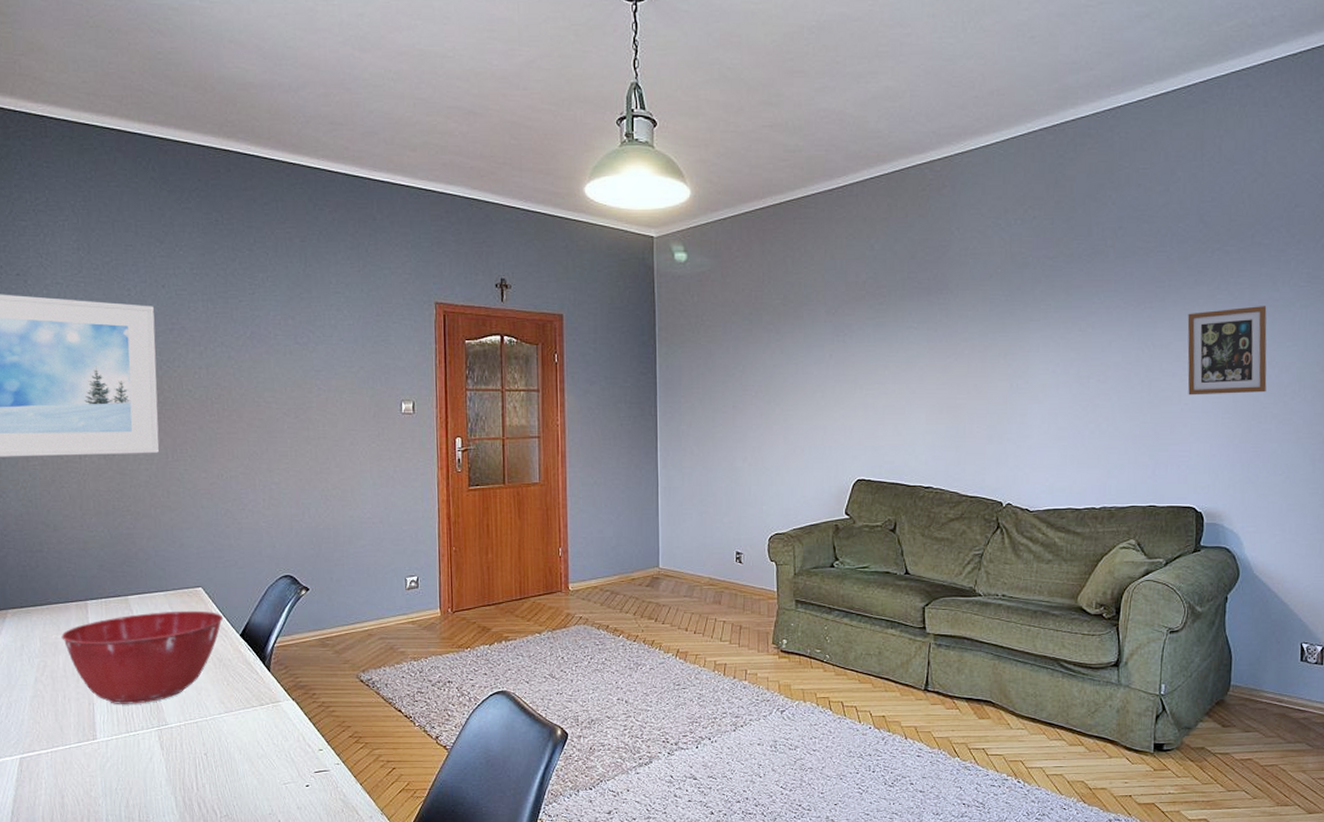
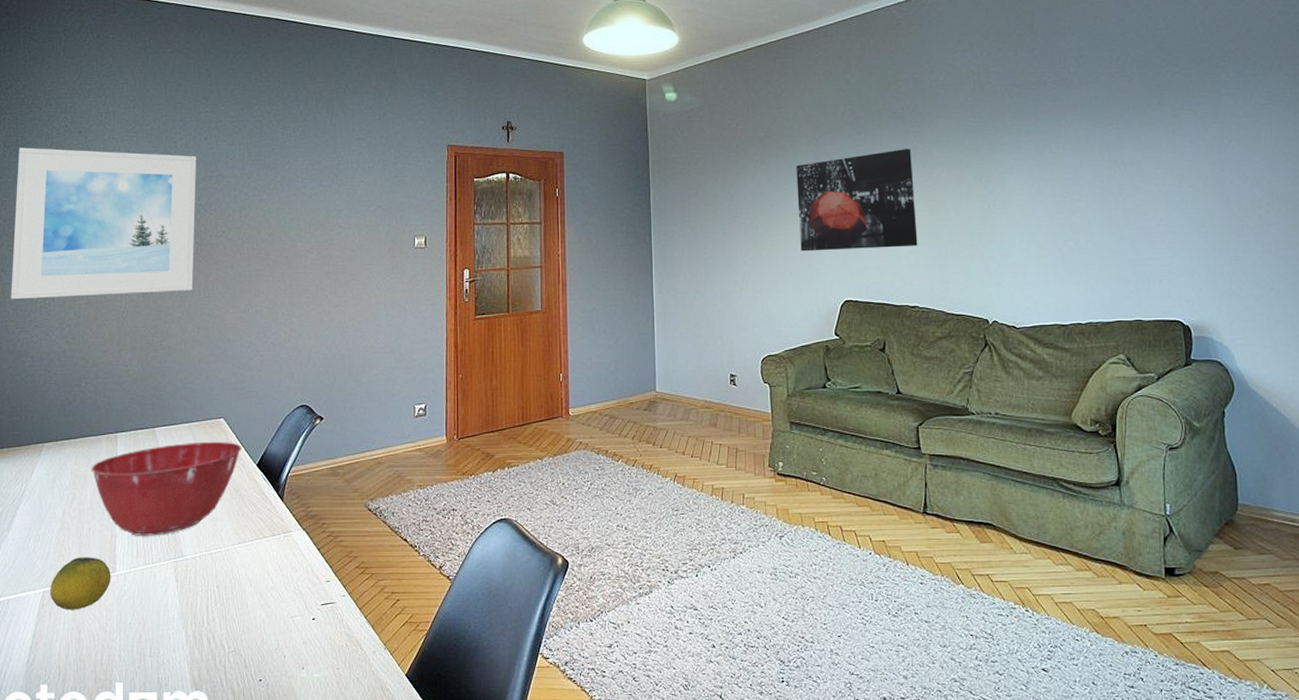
fruit: none [27,724,92,776] -> present [50,557,111,610]
wall art: none [812,322,936,428] -> present [796,149,918,252]
picture frame: present [1187,306,1267,396] -> none [1154,124,1240,211]

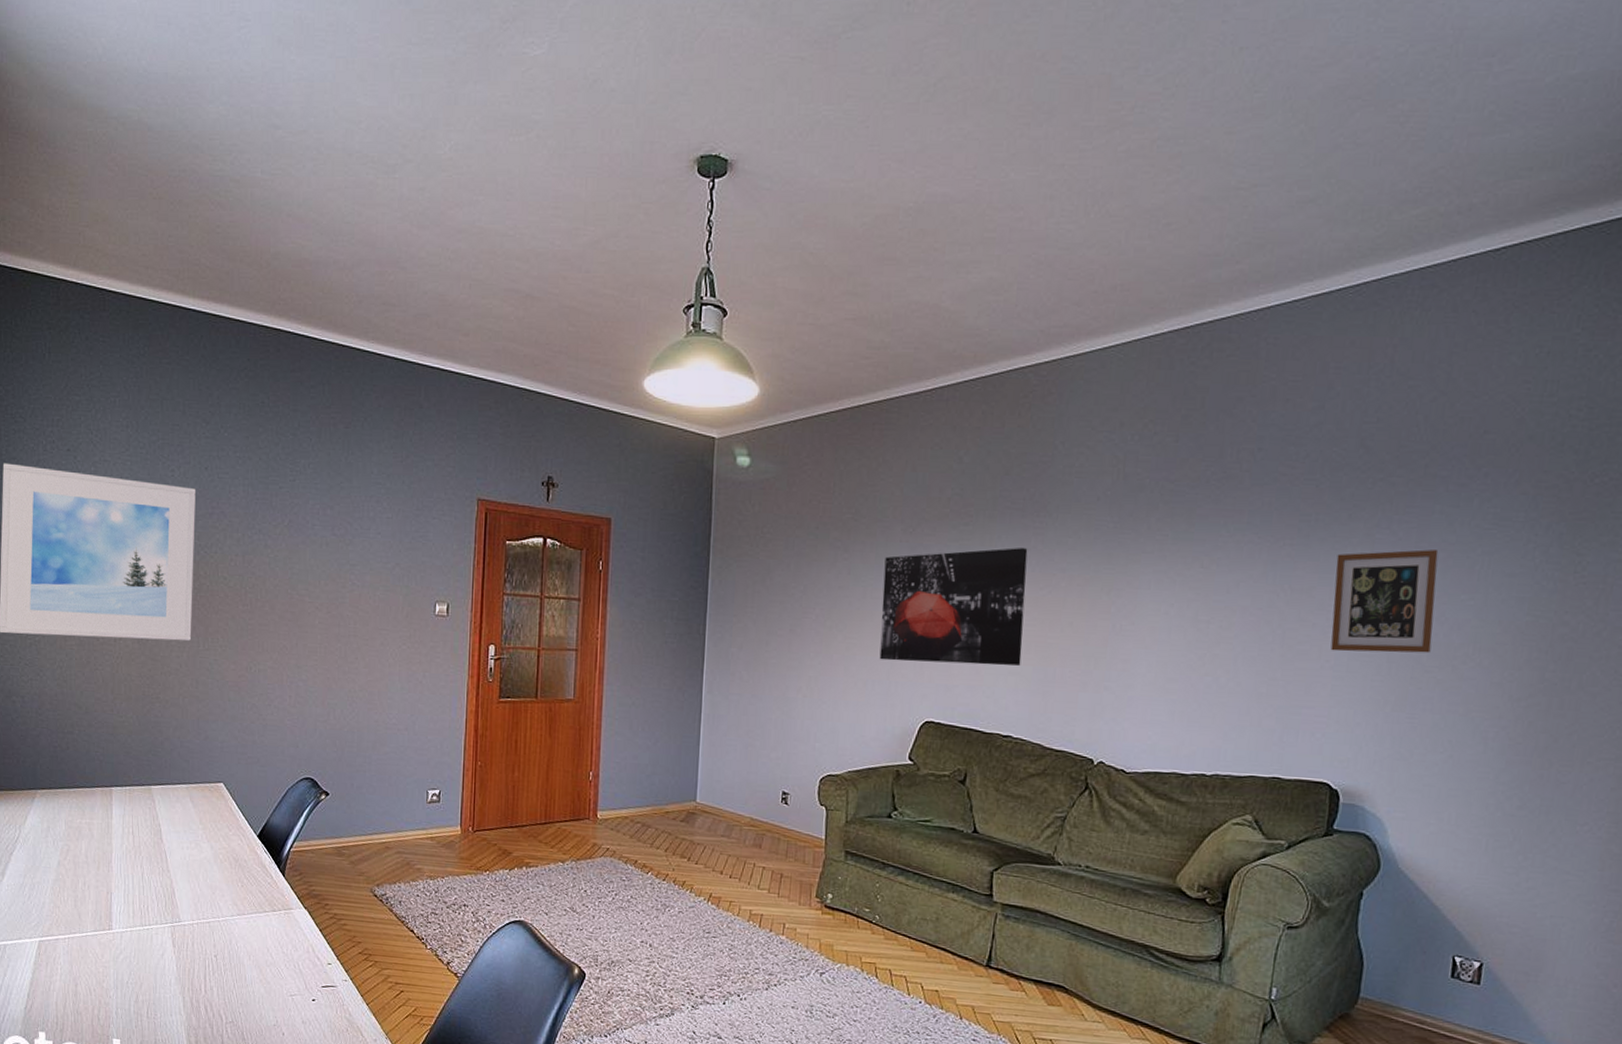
fruit: present [50,557,111,610] -> none [46,910,108,963]
mixing bowl: present [91,441,242,536] -> none [85,805,243,898]
picture frame: none [1154,124,1240,211] -> present [1330,549,1439,654]

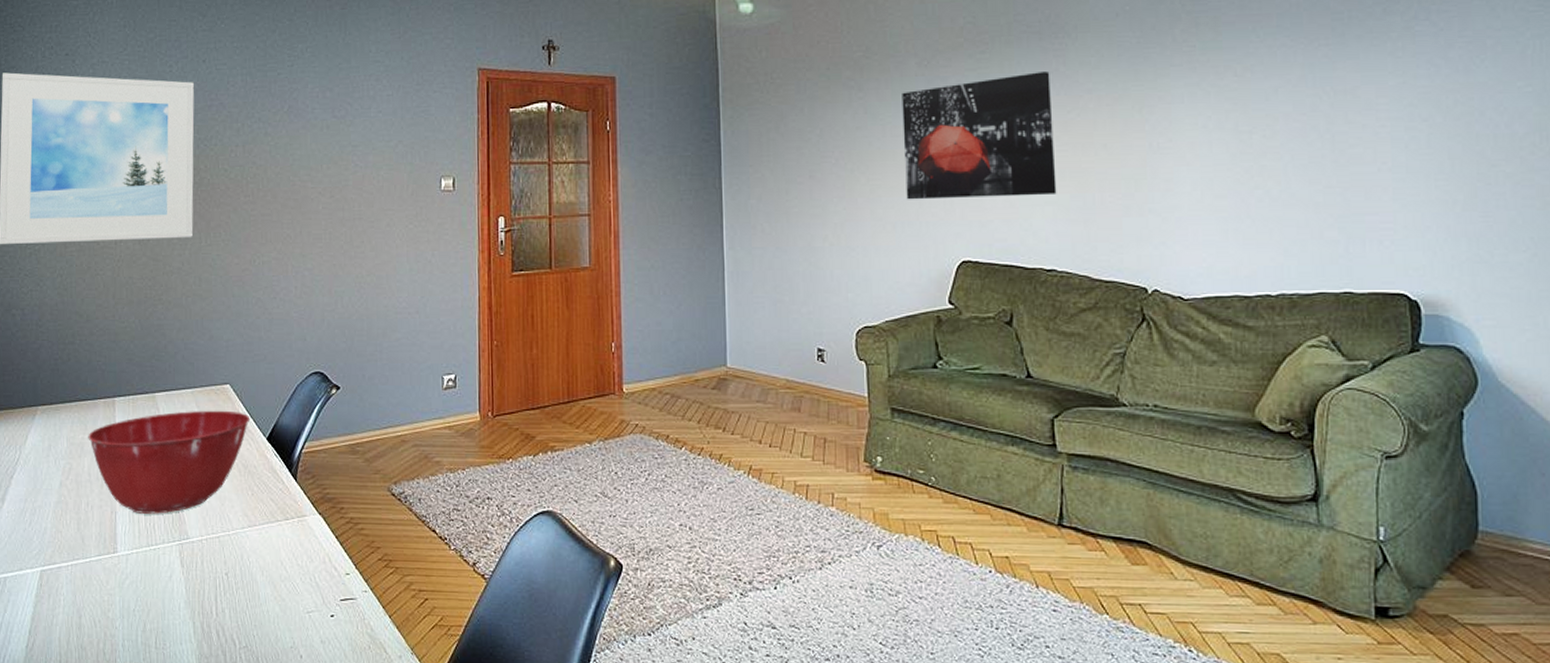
mixing bowl: none [85,805,243,898] -> present [88,410,251,514]
picture frame: present [1330,549,1439,654] -> none [1377,37,1494,152]

